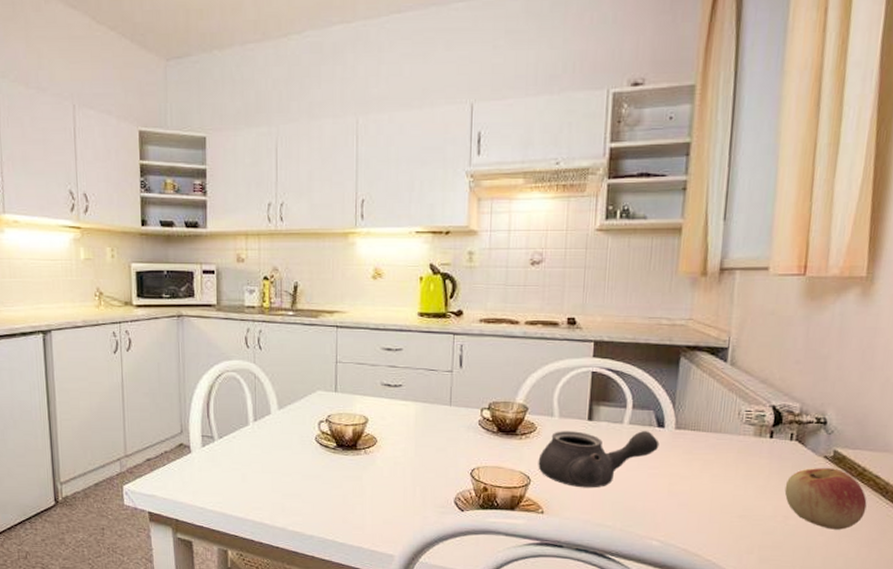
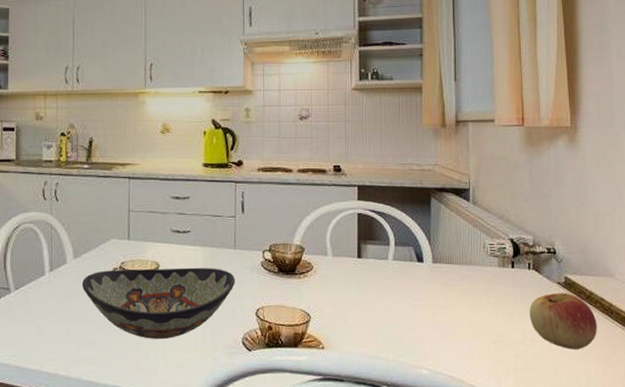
decorative bowl: none [287,423,449,494] -> present [82,267,235,339]
teapot: present [538,431,660,488] -> none [316,266,420,322]

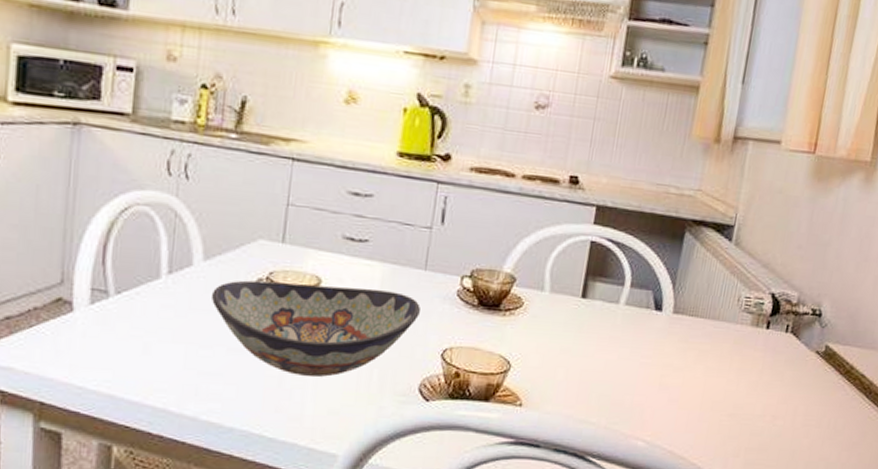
apple: present [529,293,597,350] -> none [775,363,852,432]

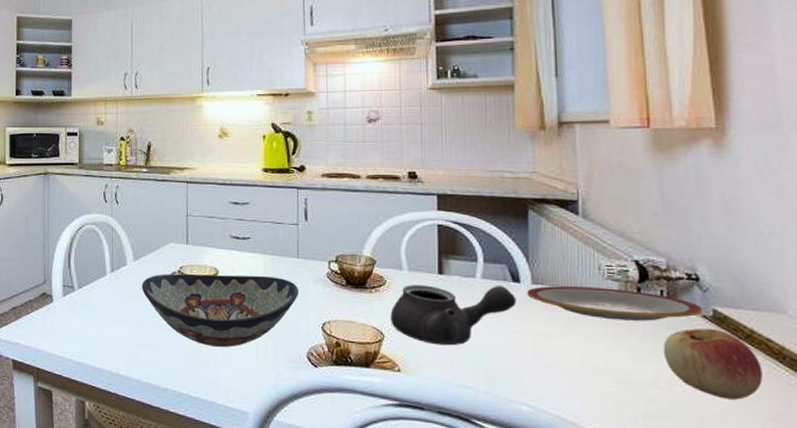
teapot: none [520,308,655,378] -> present [390,285,517,346]
plate: none [666,316,818,356] -> present [527,286,703,321]
apple: none [775,363,852,432] -> present [663,328,763,400]

